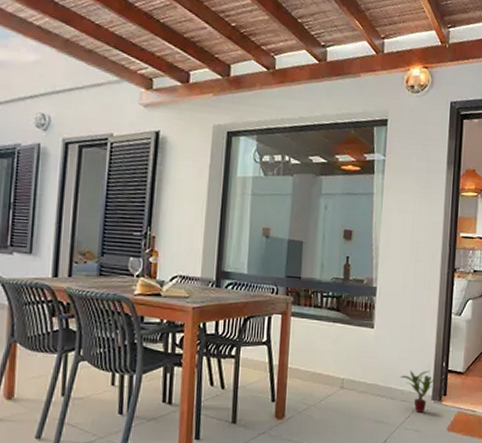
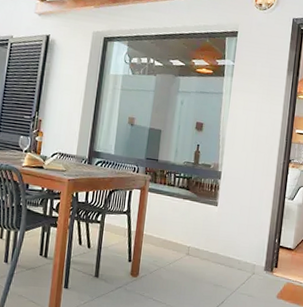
potted plant: present [400,370,445,412] -> none [238,243,277,281]

